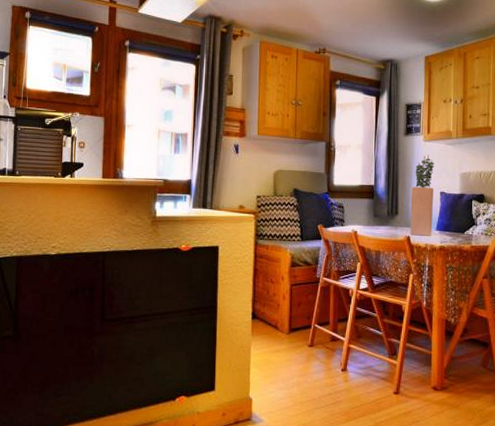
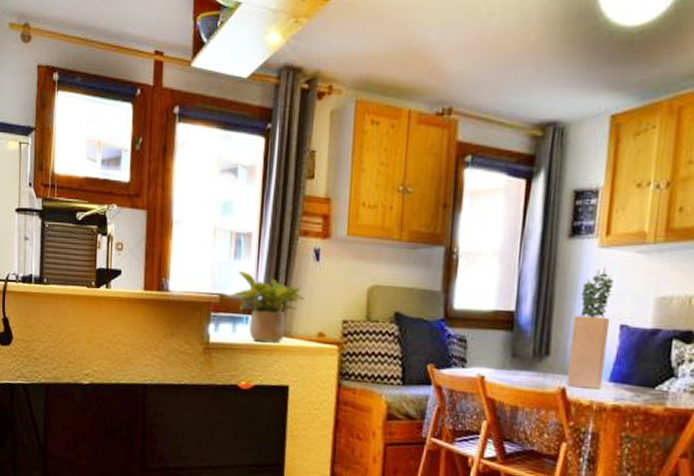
potted plant: none [173,162,229,214] -> present [232,271,305,342]

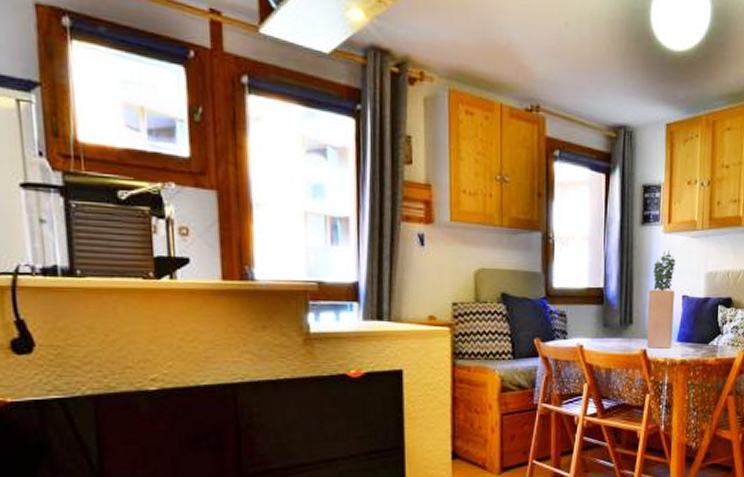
potted plant: present [232,271,305,342] -> none [331,257,412,329]

